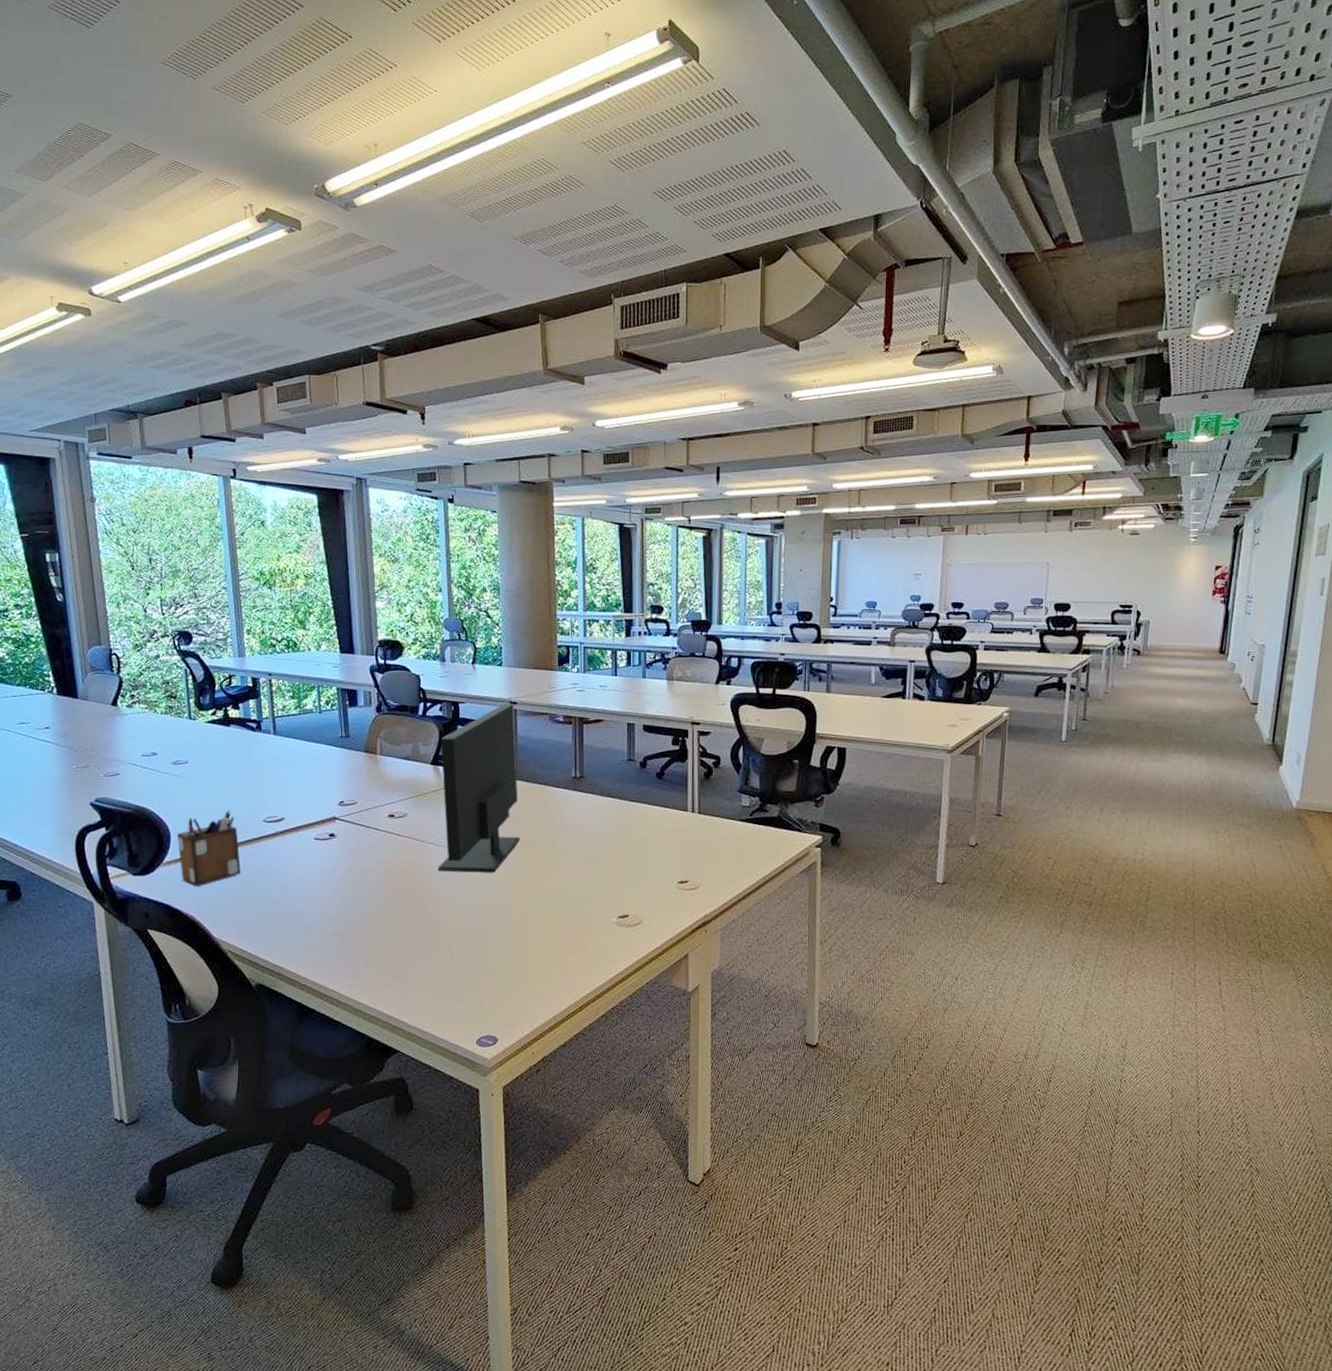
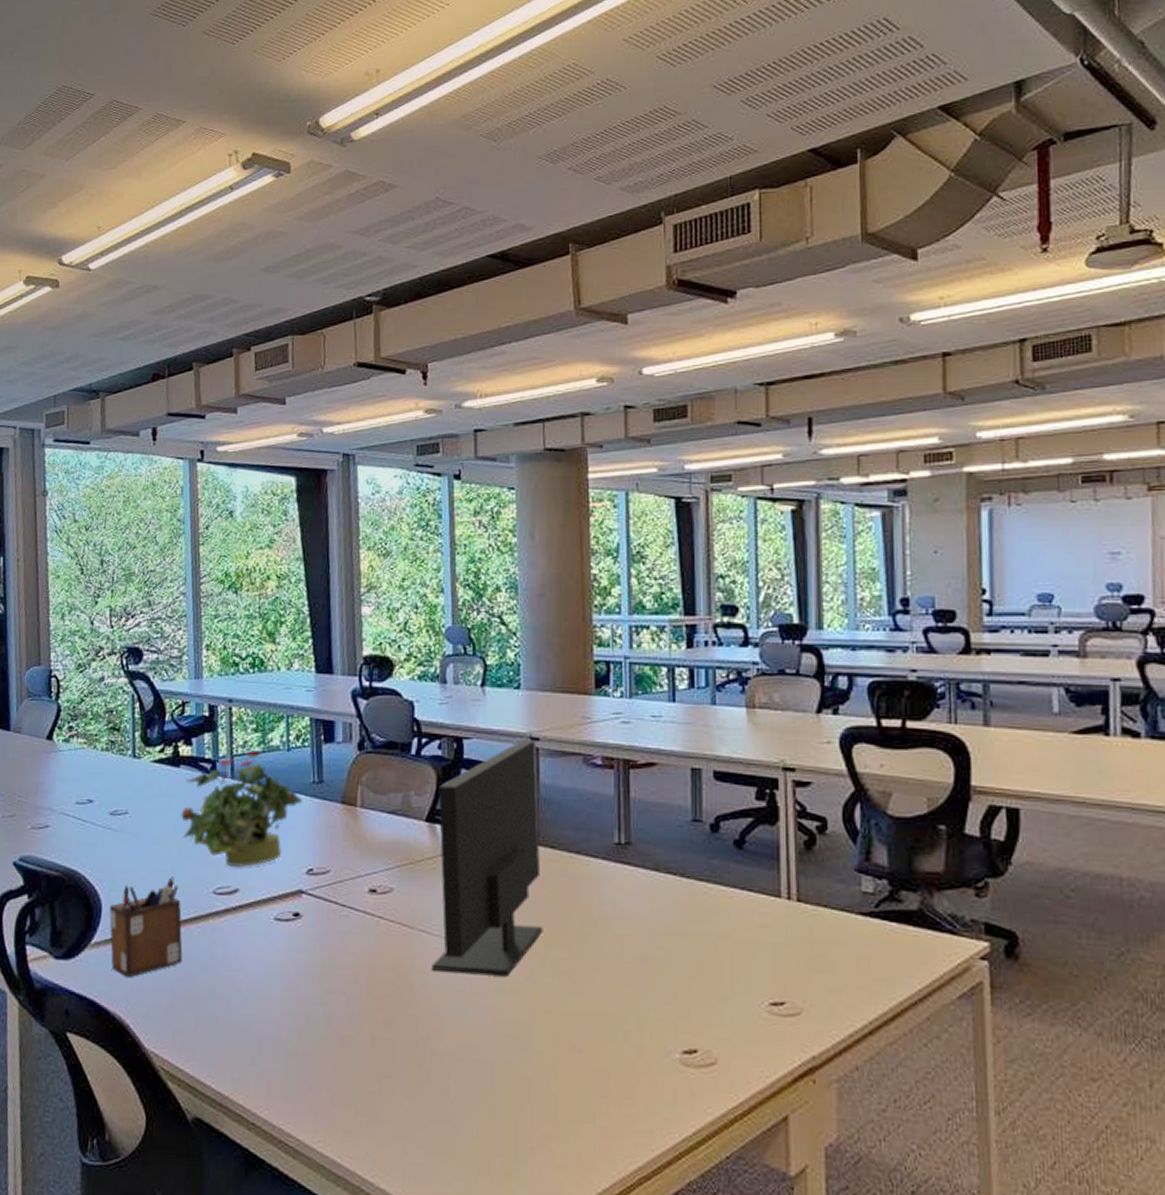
potted plant: none [233,713,334,801] -> present [181,750,303,867]

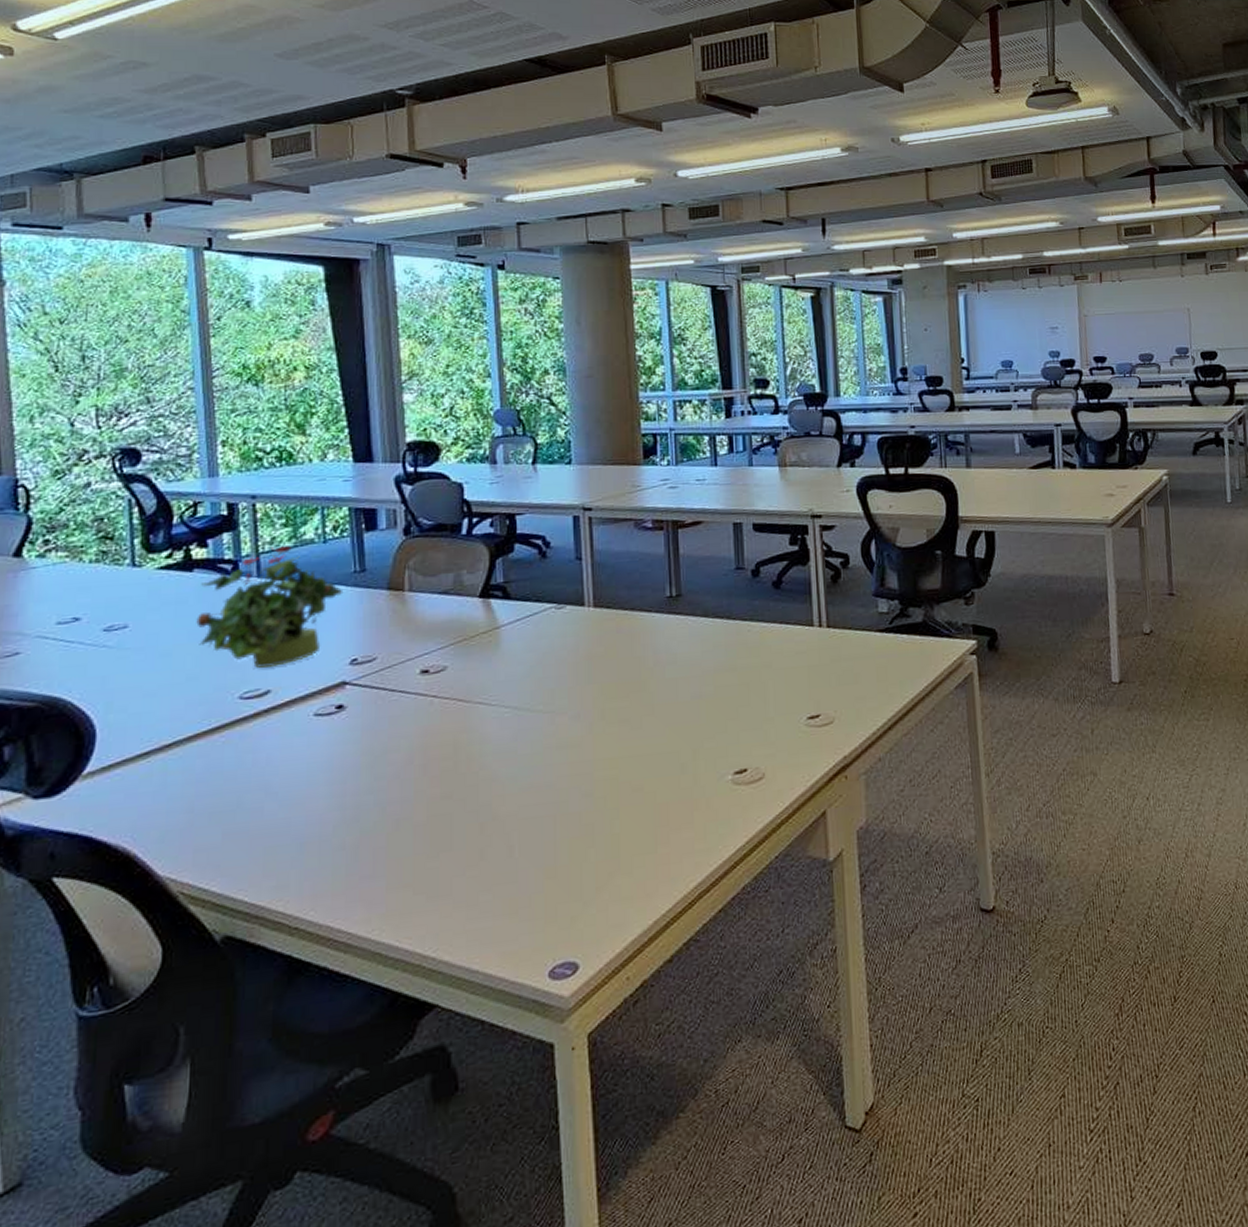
desk organizer: present [109,877,183,978] -> none [106,688,203,805]
monitor: present [431,740,543,977] -> none [490,510,602,739]

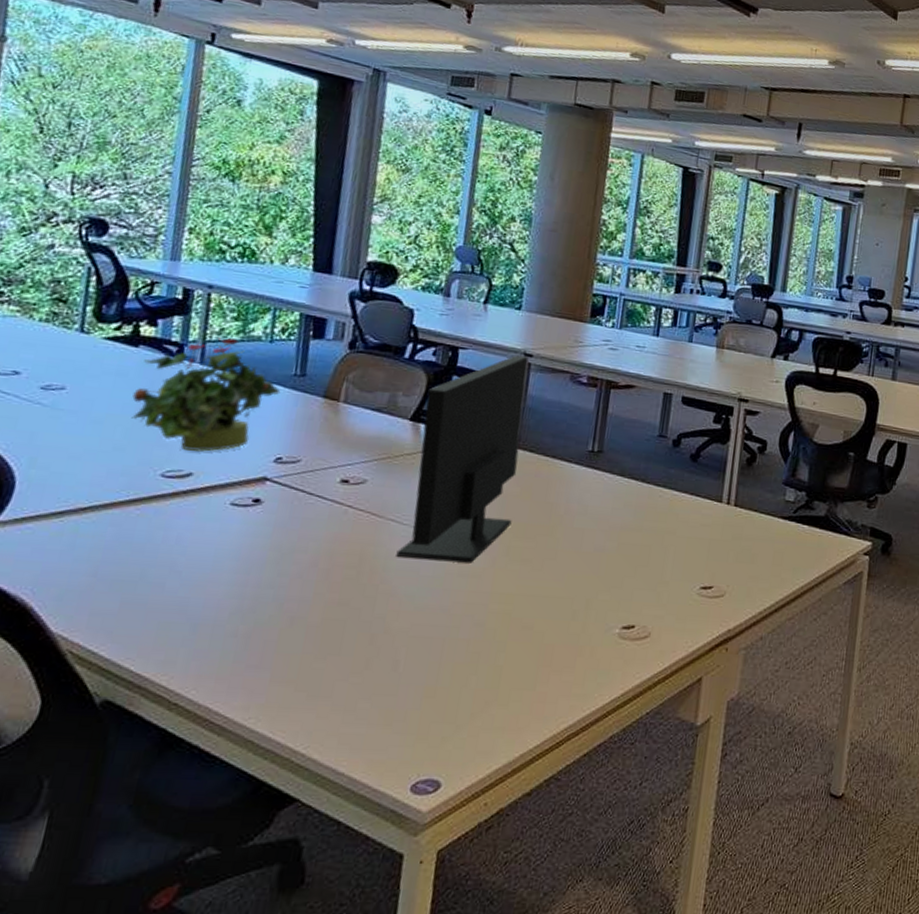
monitor: none [490,510,602,739] -> present [396,355,529,563]

